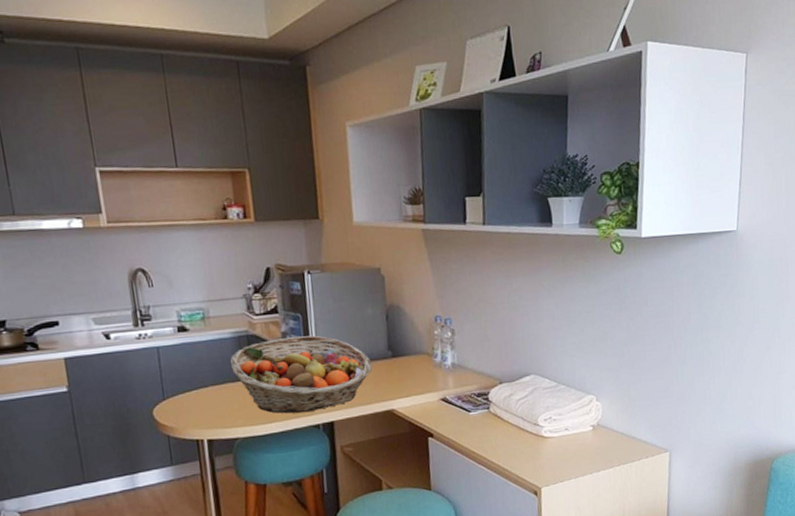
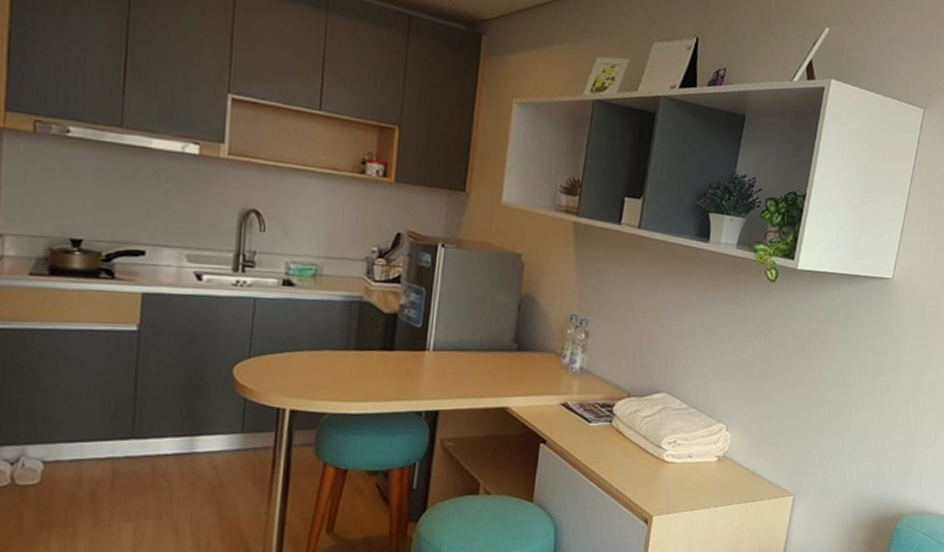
fruit basket: present [230,335,373,414] -> none [335,310,494,396]

